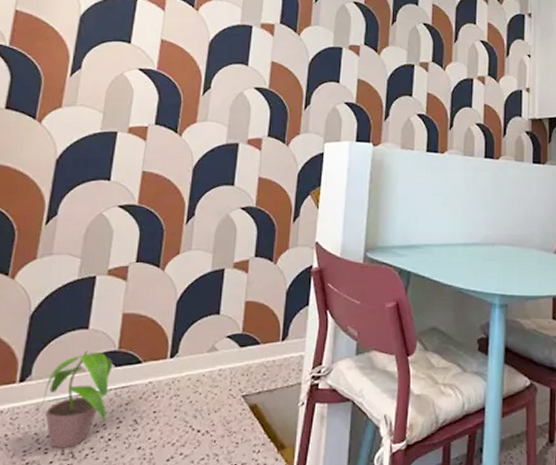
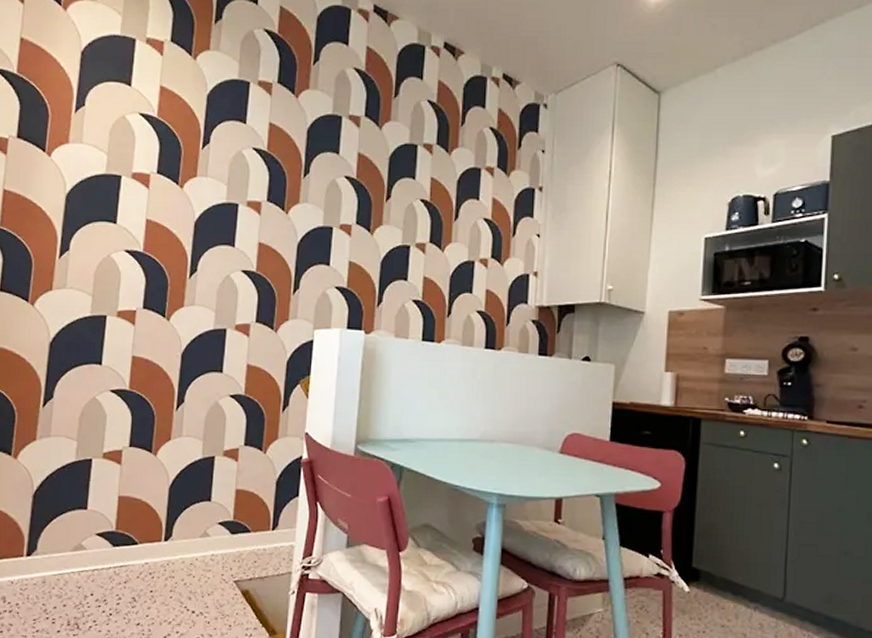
potted plant: present [41,350,113,448] -> none [47,529,111,619]

